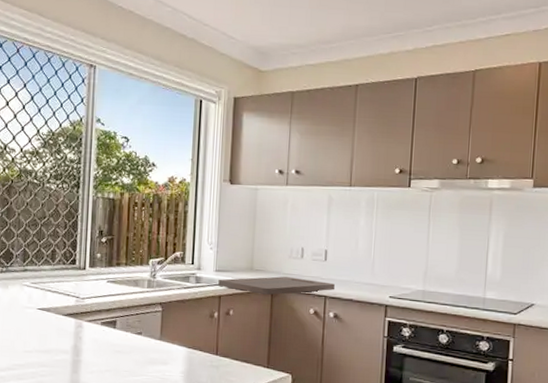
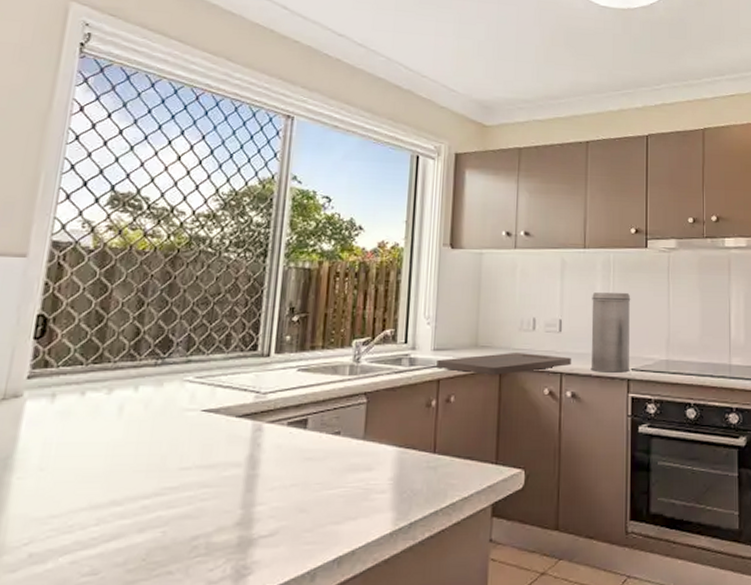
canister: none [352,227,392,300] -> present [590,292,631,374]

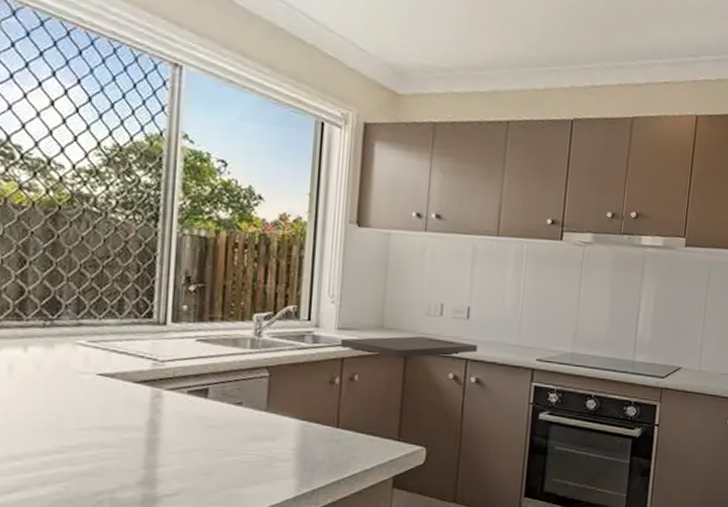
canister: present [590,292,631,374] -> none [496,282,542,363]

